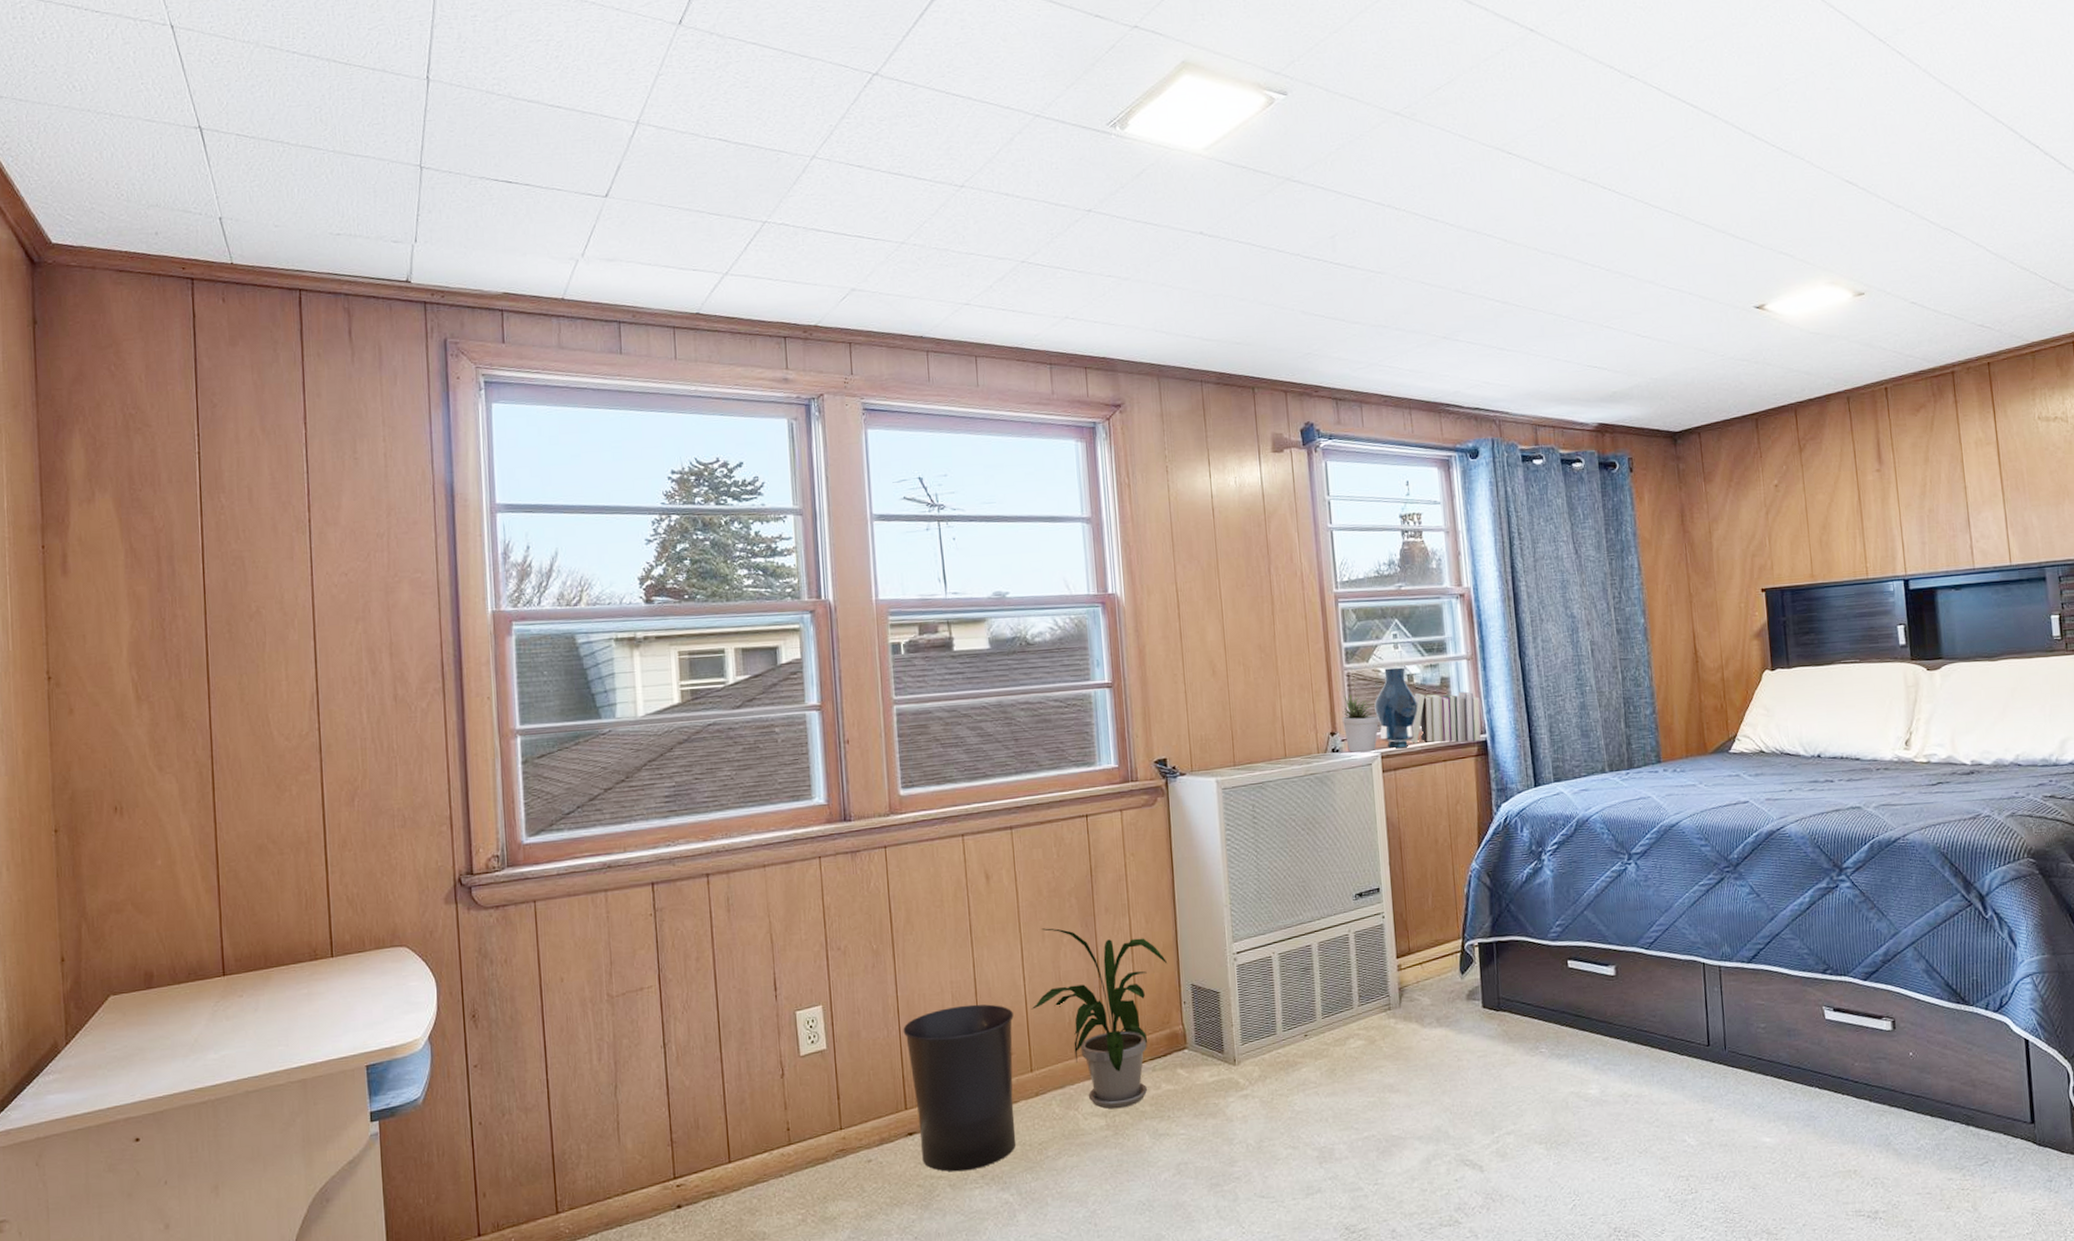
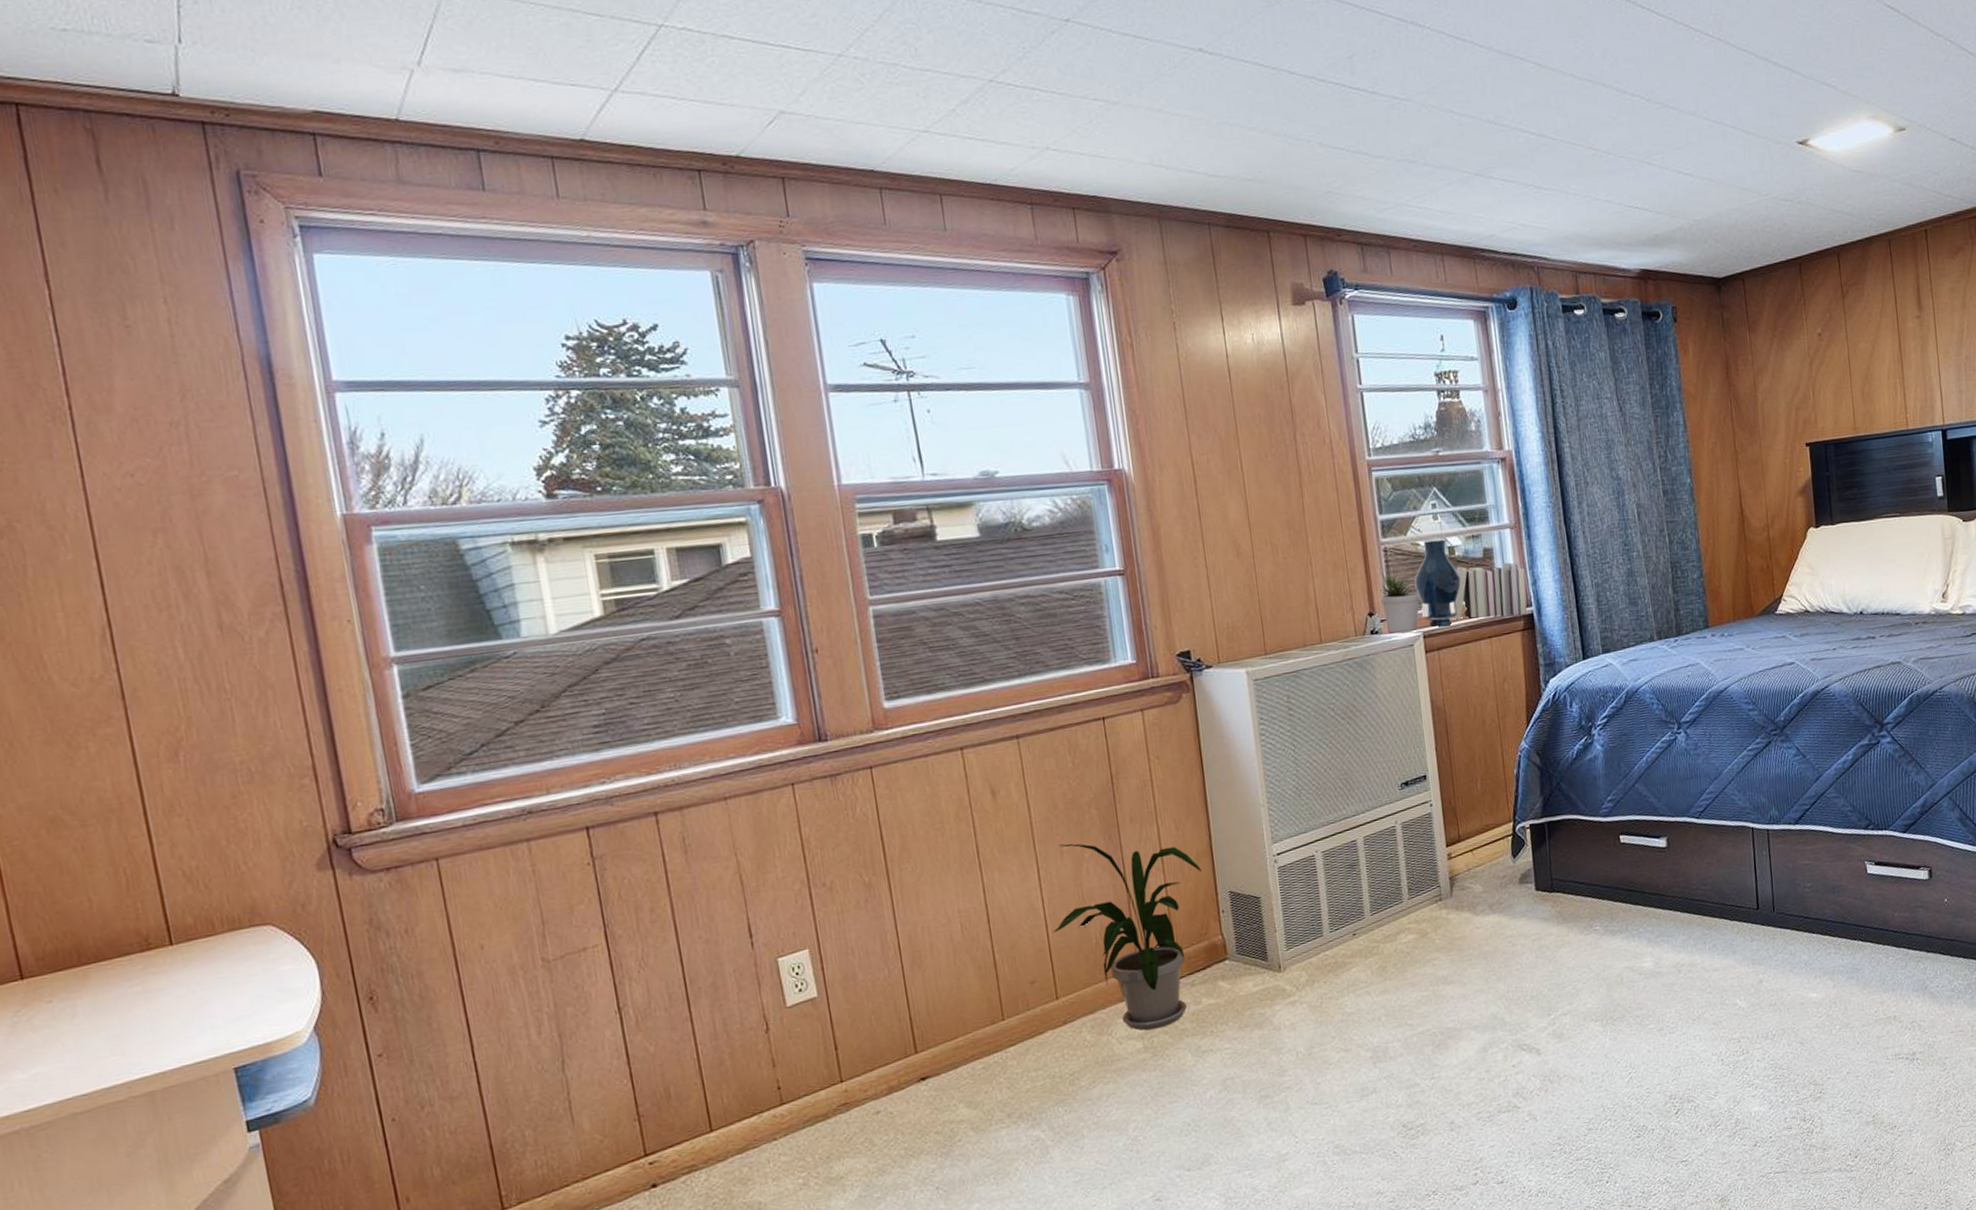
waste bin: present [903,1004,1016,1172] -> none [906,931,1045,1115]

